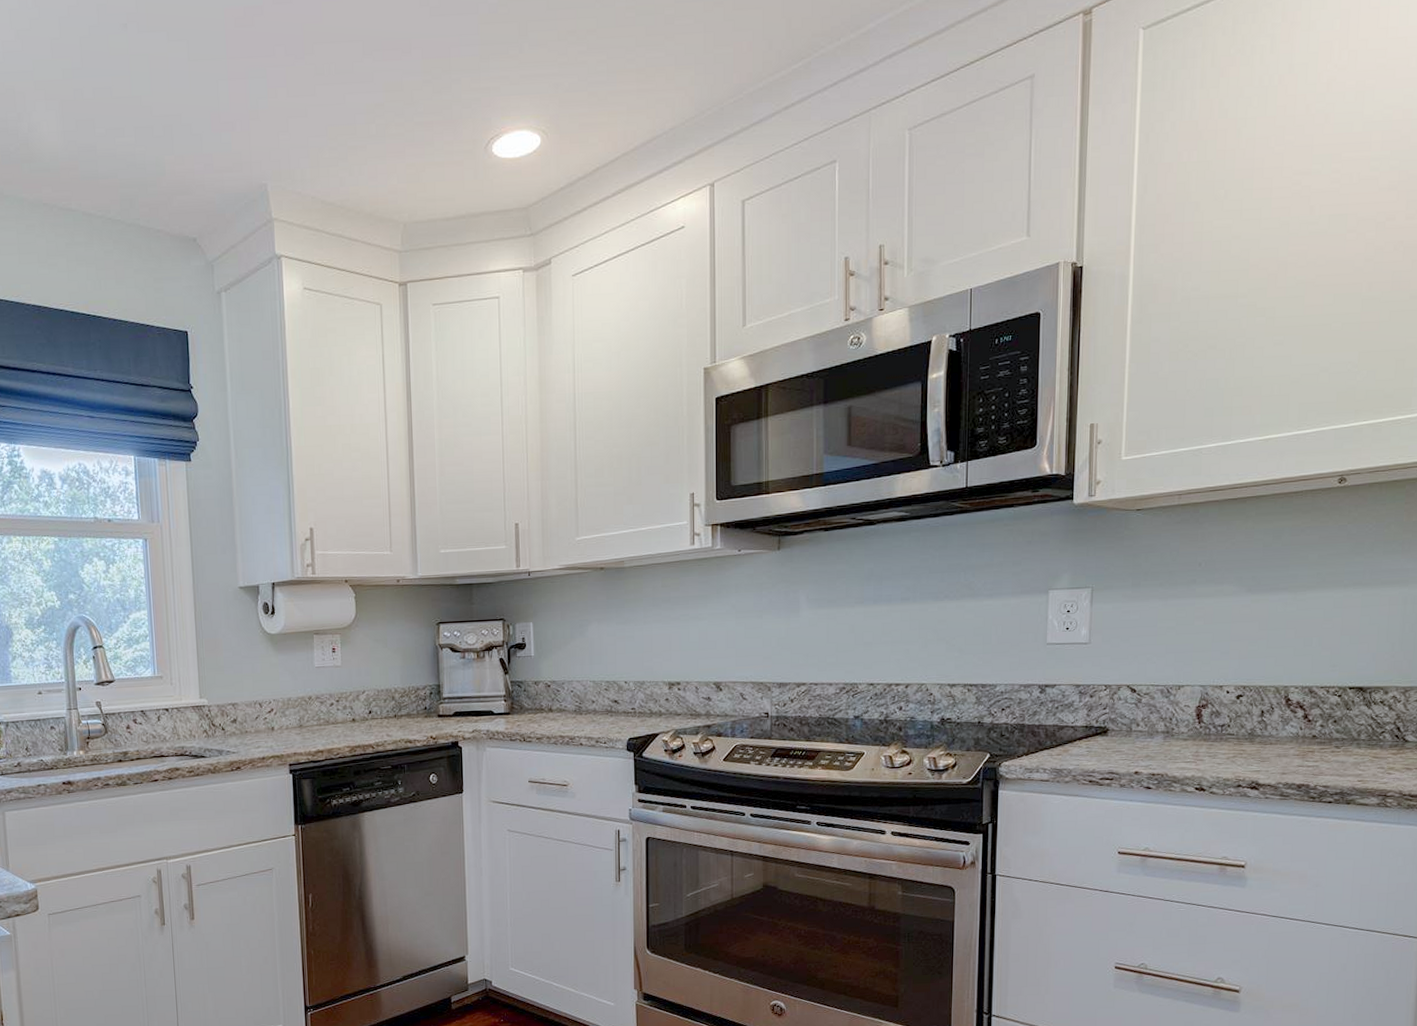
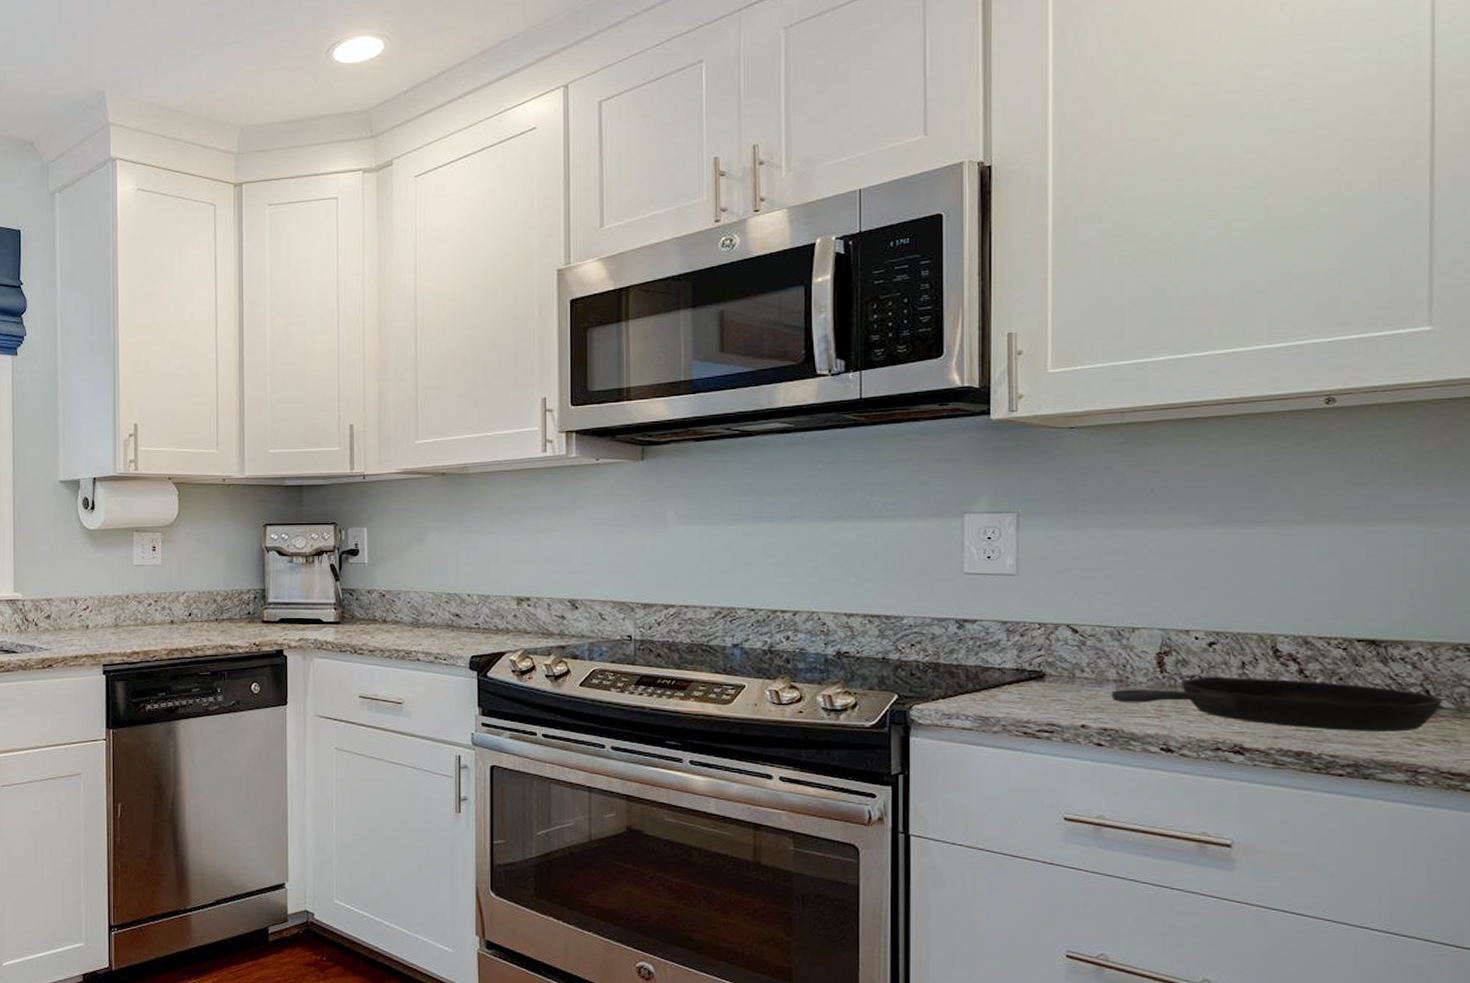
frying pan: none [1159,724,1409,765] -> present [1111,676,1443,732]

